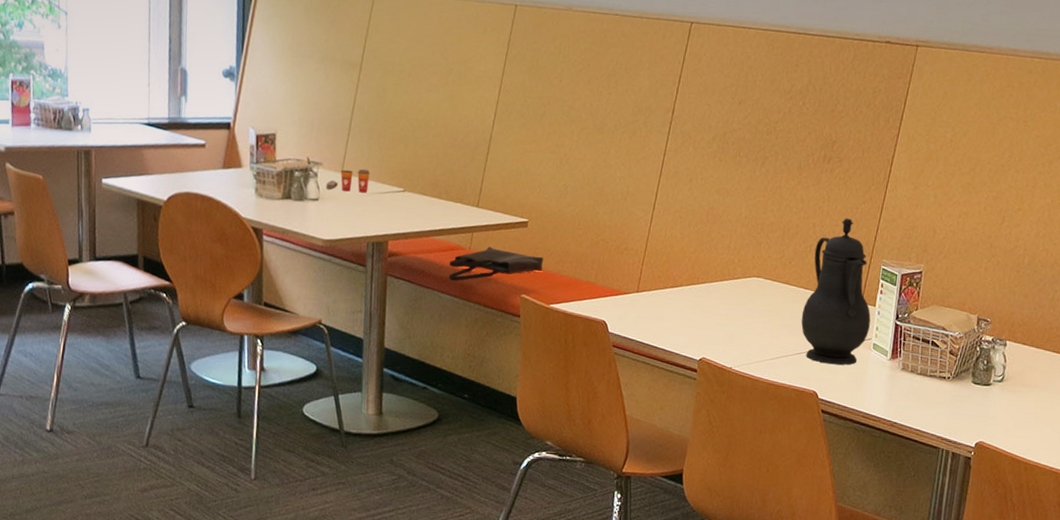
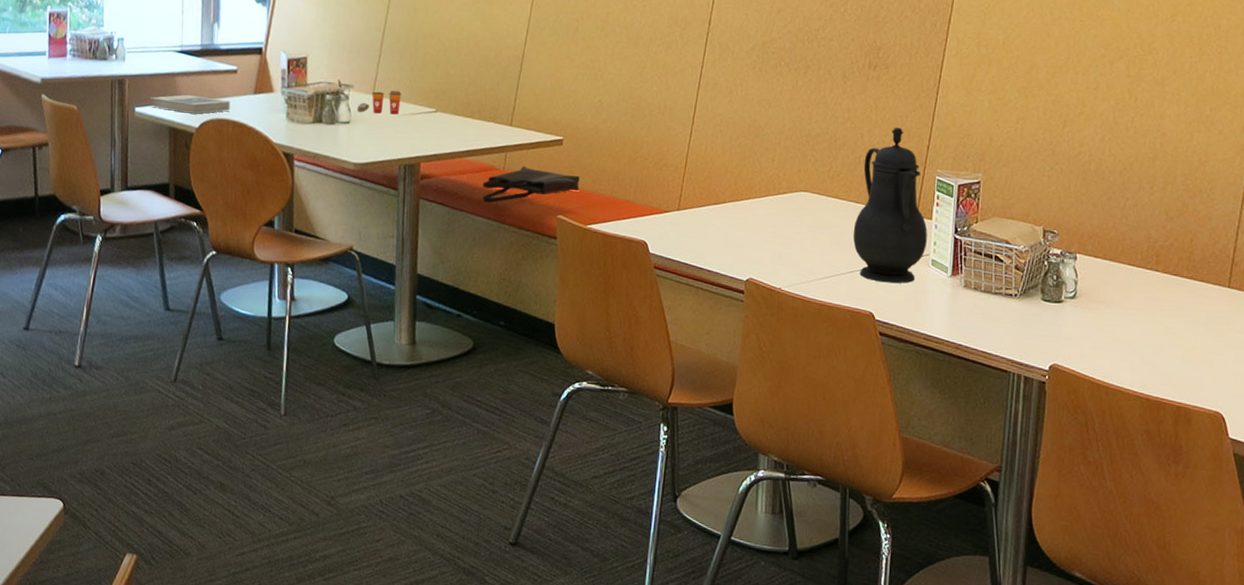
hardback book: none [117,167,199,187] -> present [150,94,231,114]

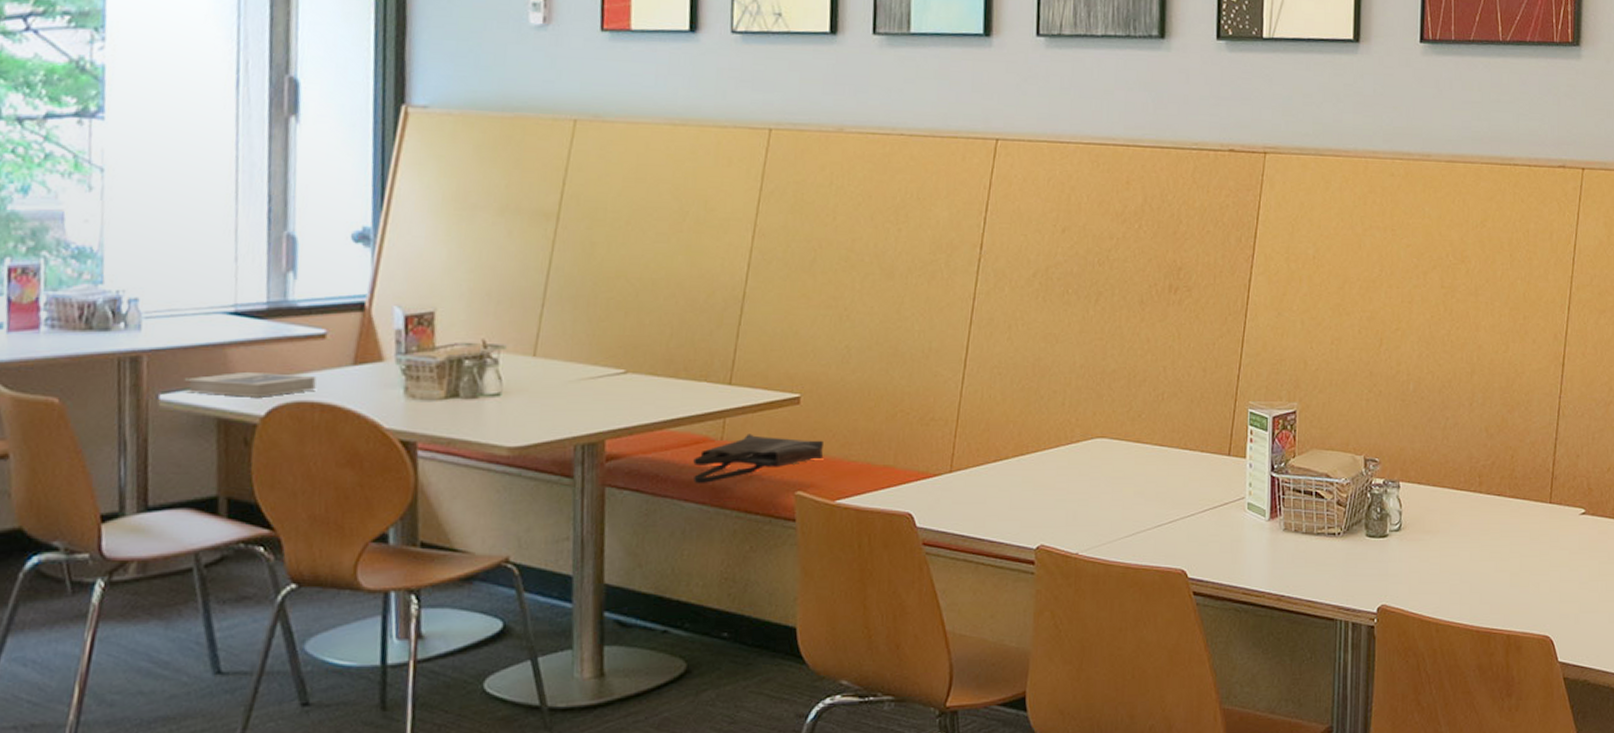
beverage cup: present [356,90,401,115] -> none [510,348,575,382]
coffeepot: present [853,127,928,284] -> none [1158,356,1242,534]

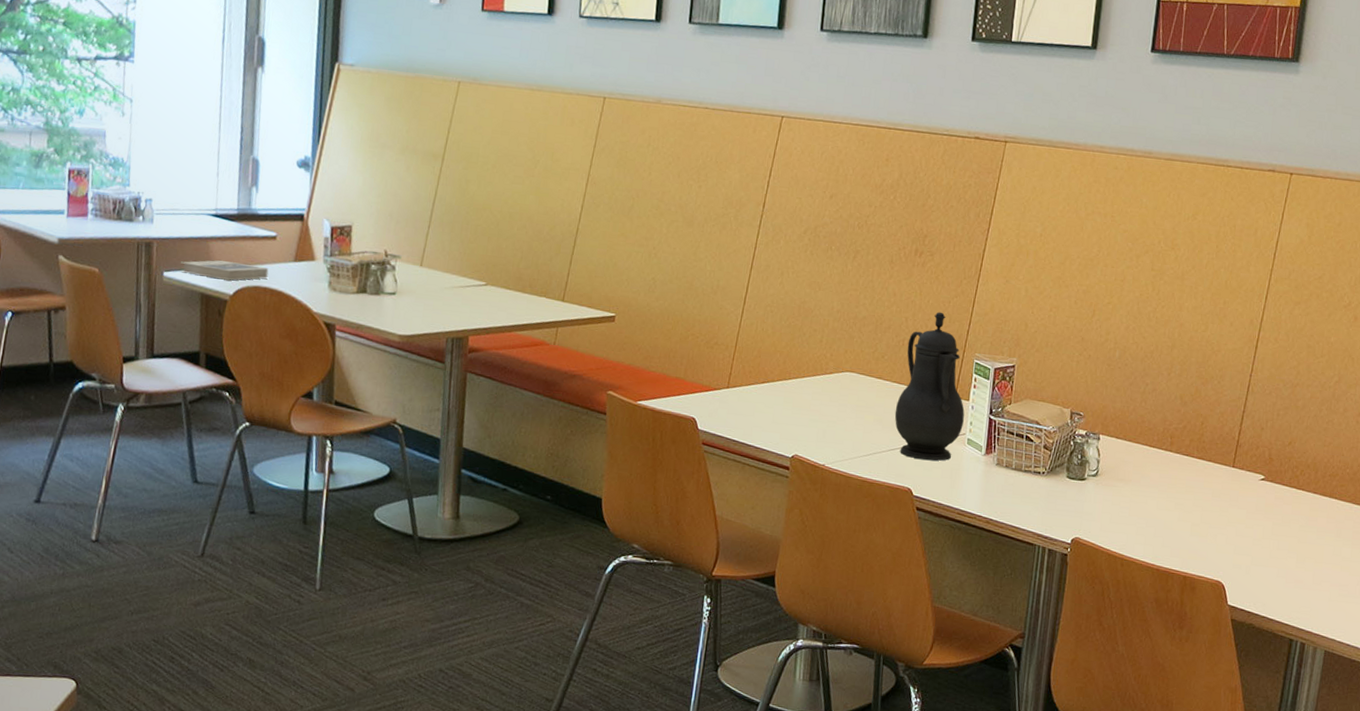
tote bag: present [693,434,825,483] -> none [532,341,632,378]
coffeepot: none [1158,356,1242,534] -> present [894,312,965,461]

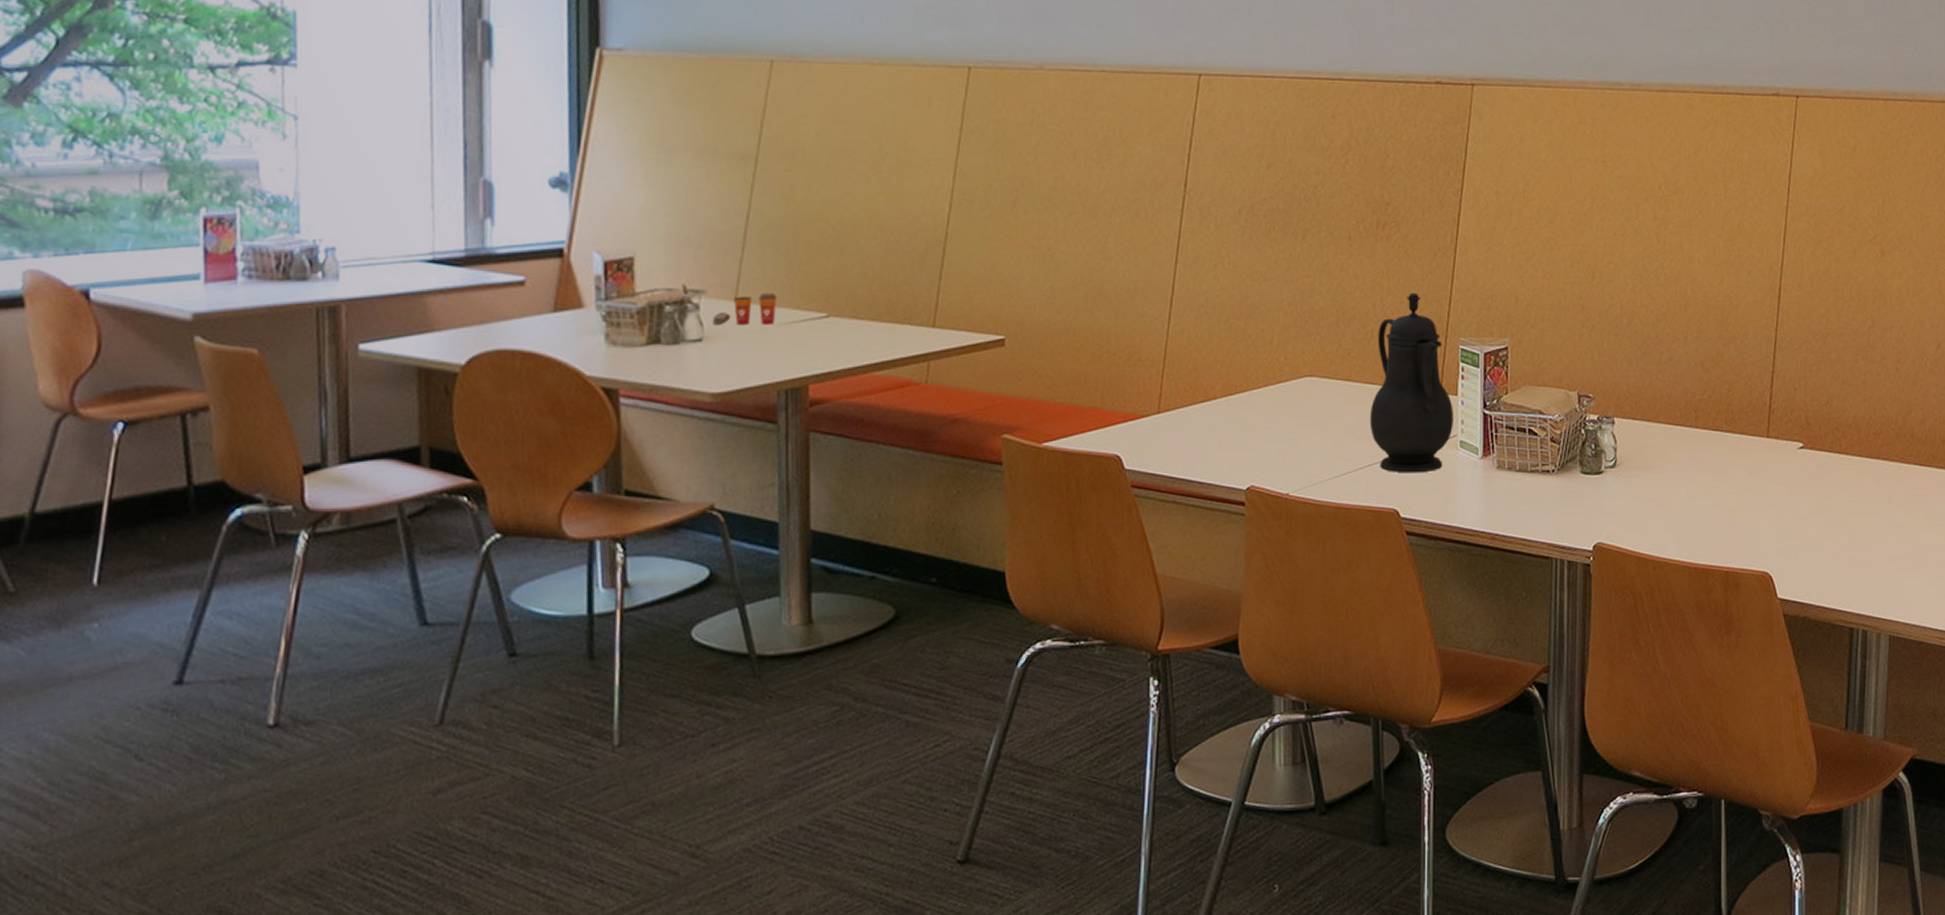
hardback book: present [180,259,269,281] -> none [383,319,517,346]
beverage cup: none [403,262,451,287] -> present [712,292,777,326]

